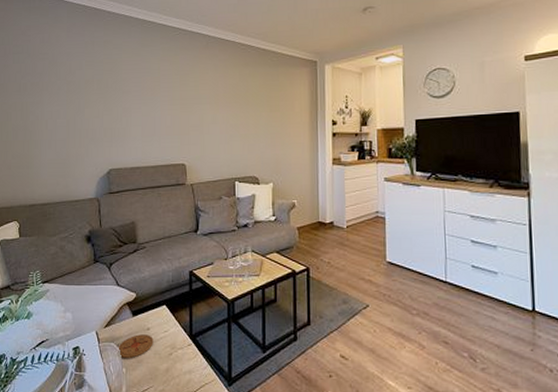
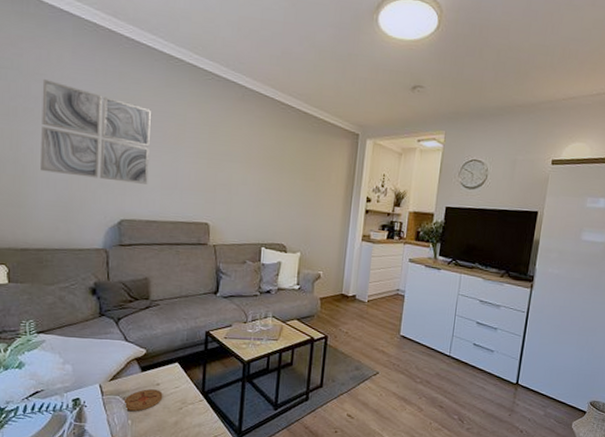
wall art: none [44,56,132,135] -> present [41,78,152,184]

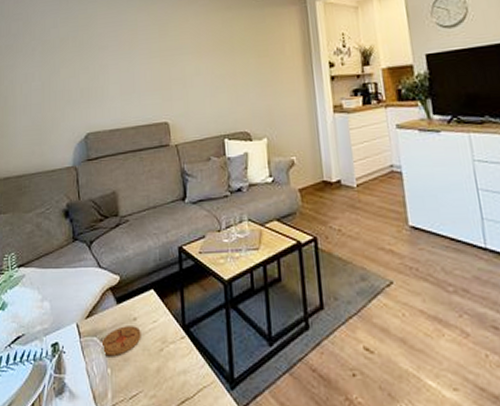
wall art: present [41,78,152,184] -> none [19,17,109,100]

